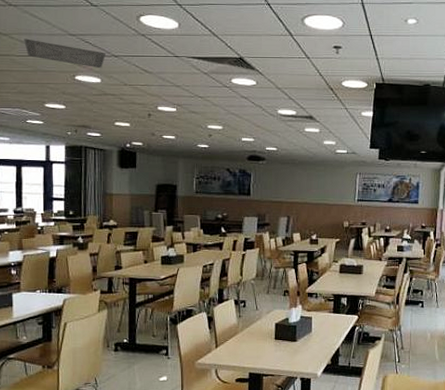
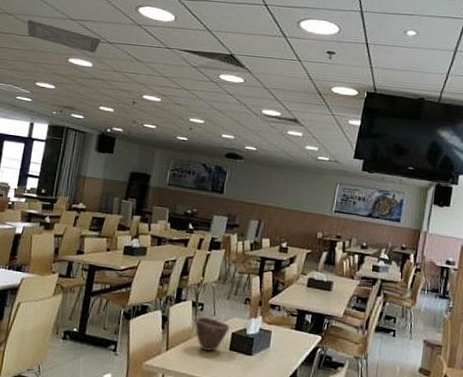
bowl: none [239,313,273,343] -> present [194,317,230,351]

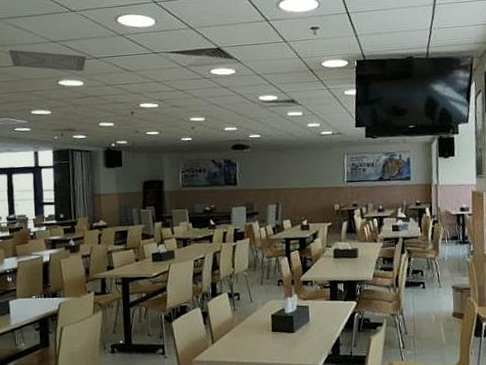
bowl: present [194,317,230,351] -> none [234,305,268,337]

